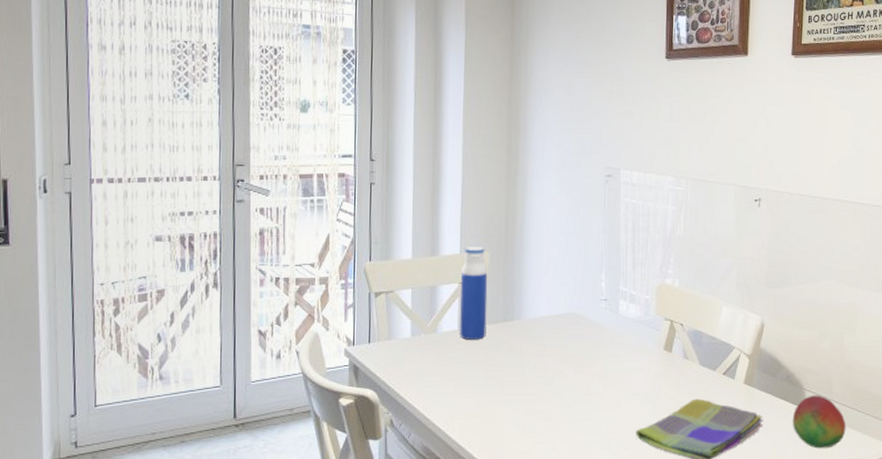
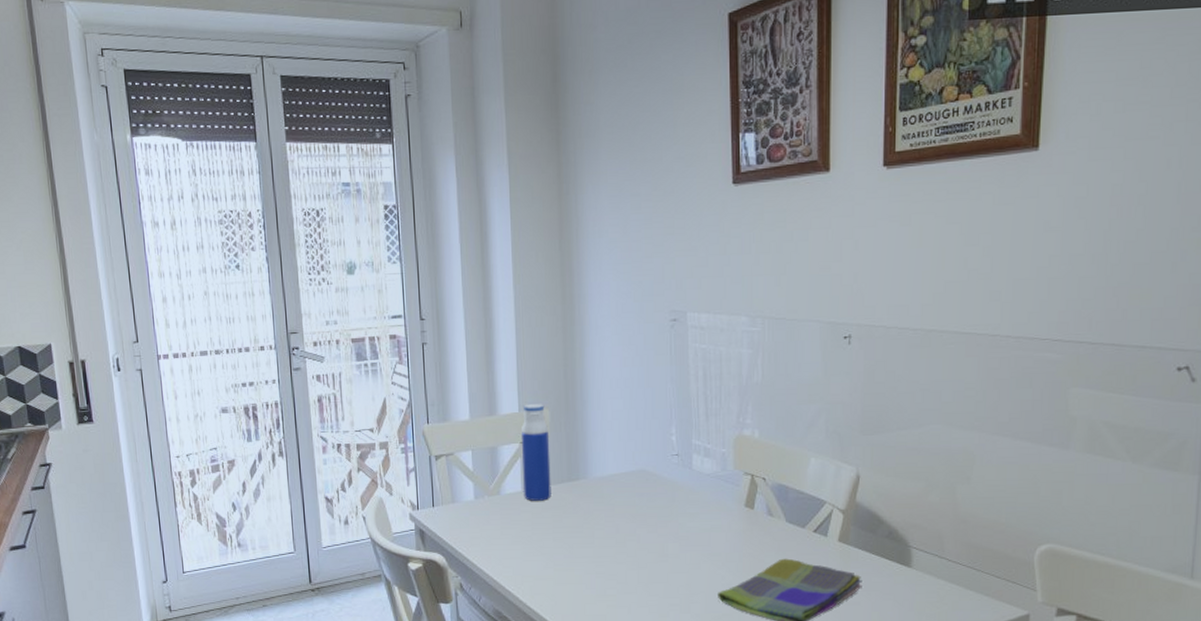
fruit: present [792,395,846,448] -> none [896,552,962,611]

